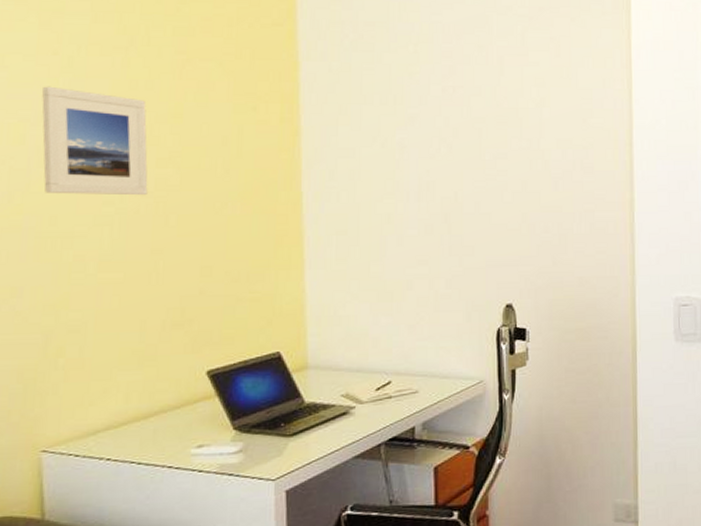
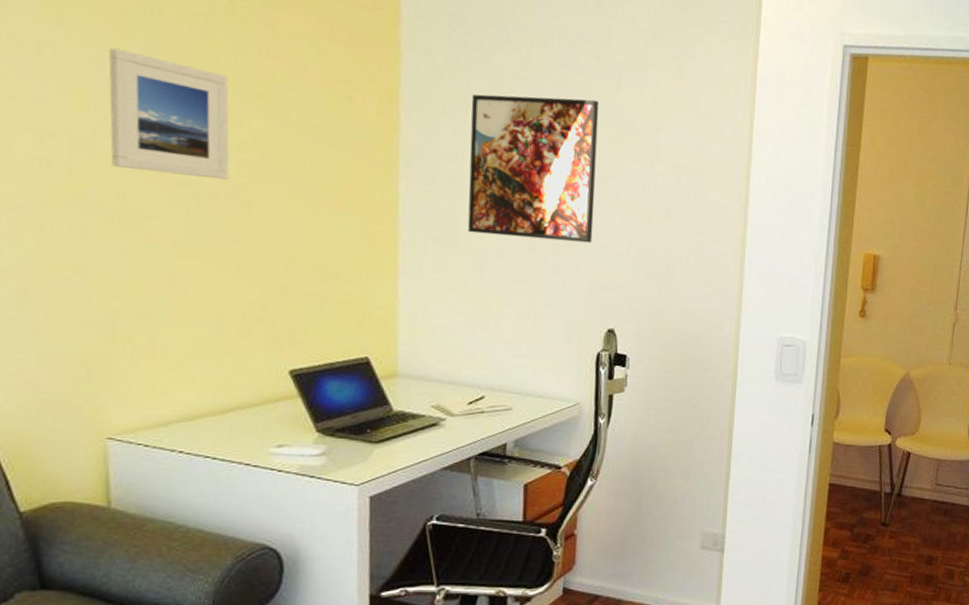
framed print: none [365,86,486,223] -> present [467,94,600,243]

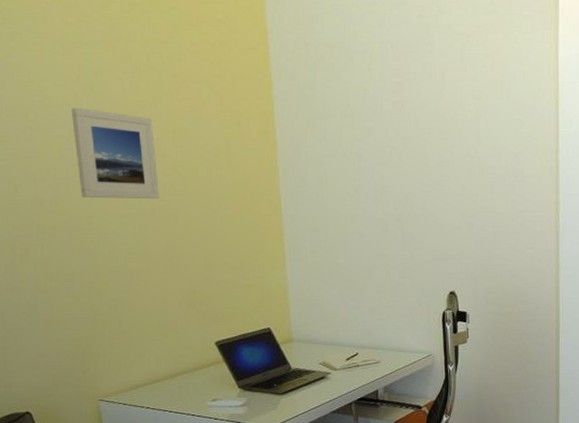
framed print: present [467,94,600,243] -> none [328,100,432,222]

